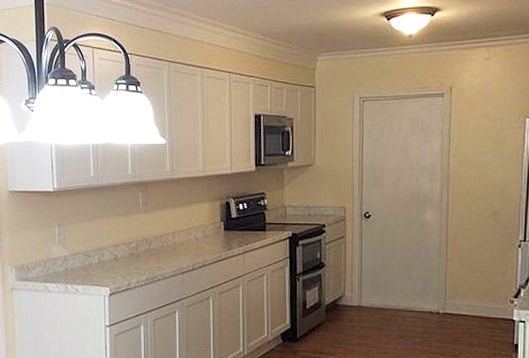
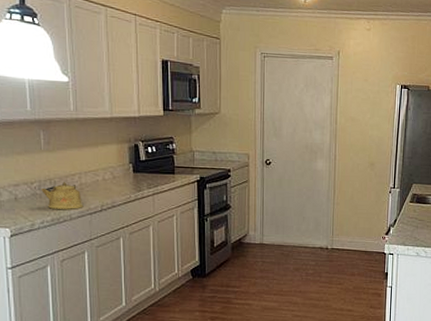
kettle: none [137,242,176,269] -> present [40,182,84,209]

